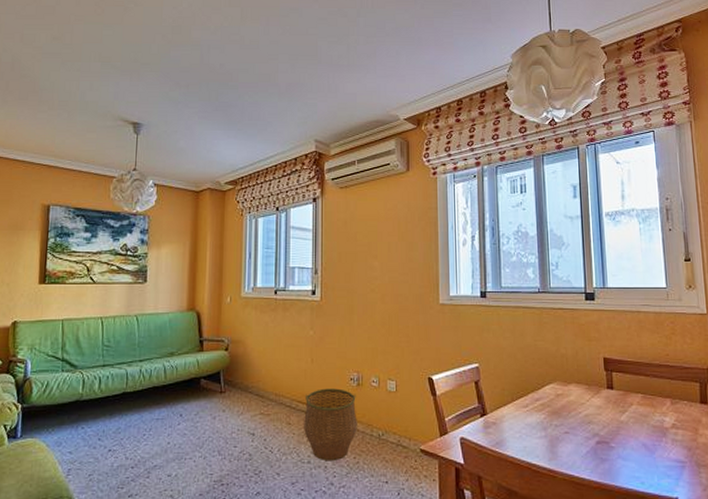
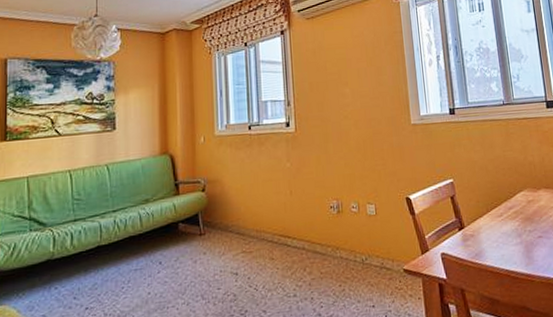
basket: present [304,388,357,462] -> none [286,217,341,293]

